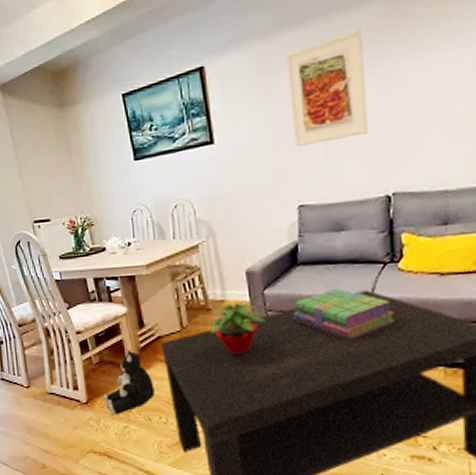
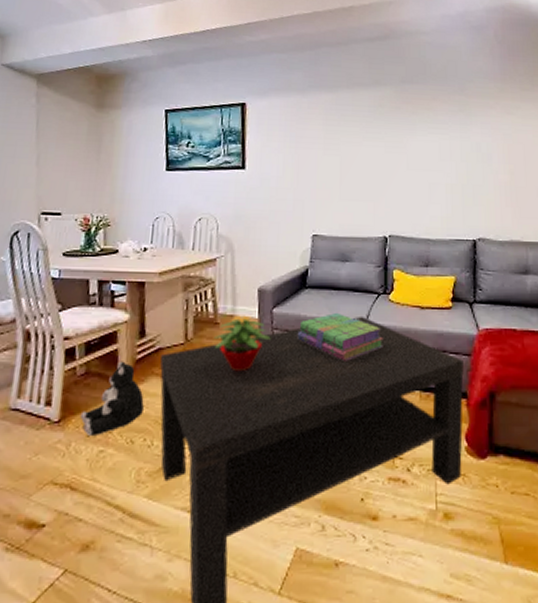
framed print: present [286,29,369,147] -> none [315,104,375,185]

